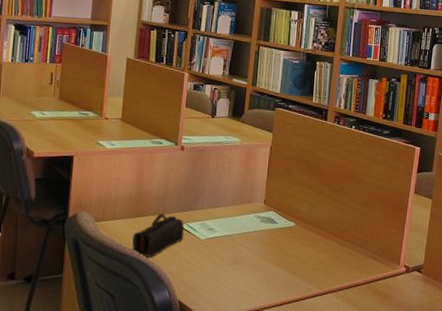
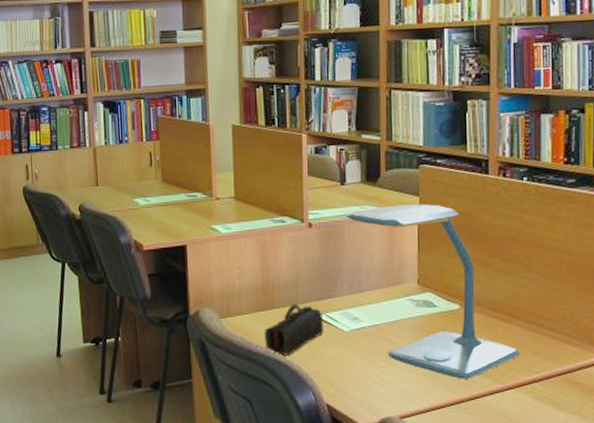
desk lamp: none [212,138,337,284] -> present [344,204,520,379]

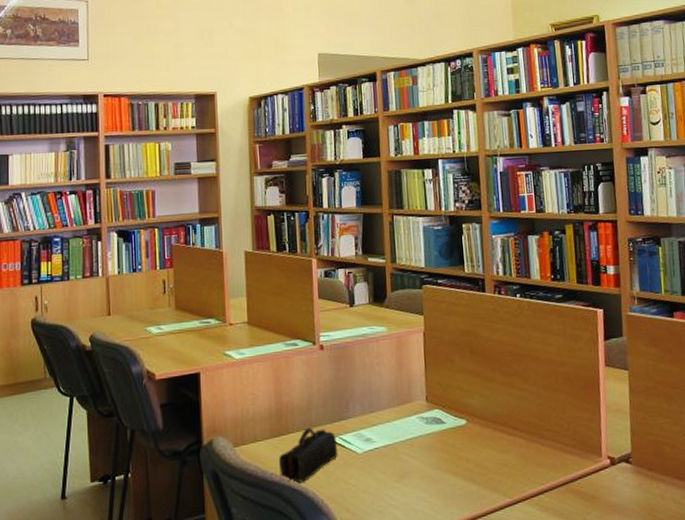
desk lamp: present [344,204,520,379] -> none [354,322,525,495]

